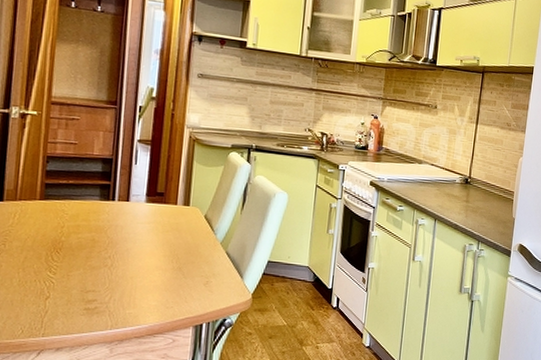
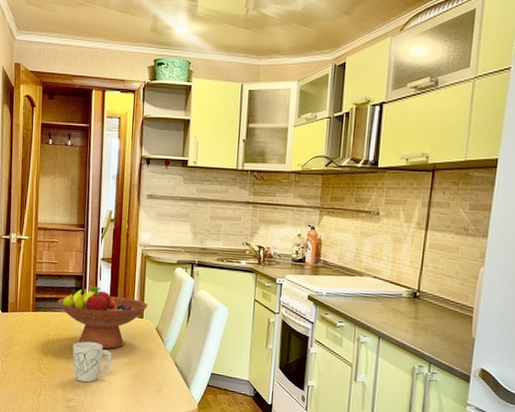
fruit bowl: none [76,171,196,242] -> present [57,286,148,350]
mug: none [95,233,149,280] -> present [72,341,113,383]

